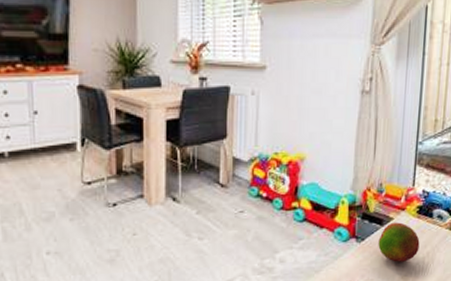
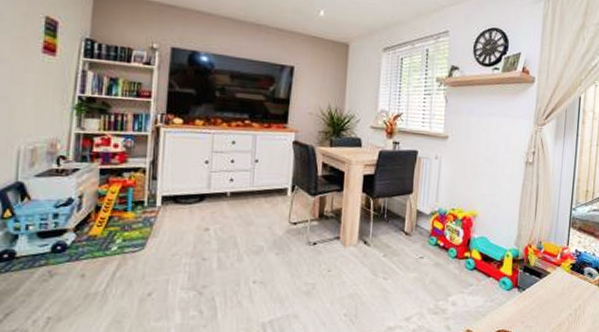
fruit: present [378,222,420,262] -> none [537,276,573,312]

